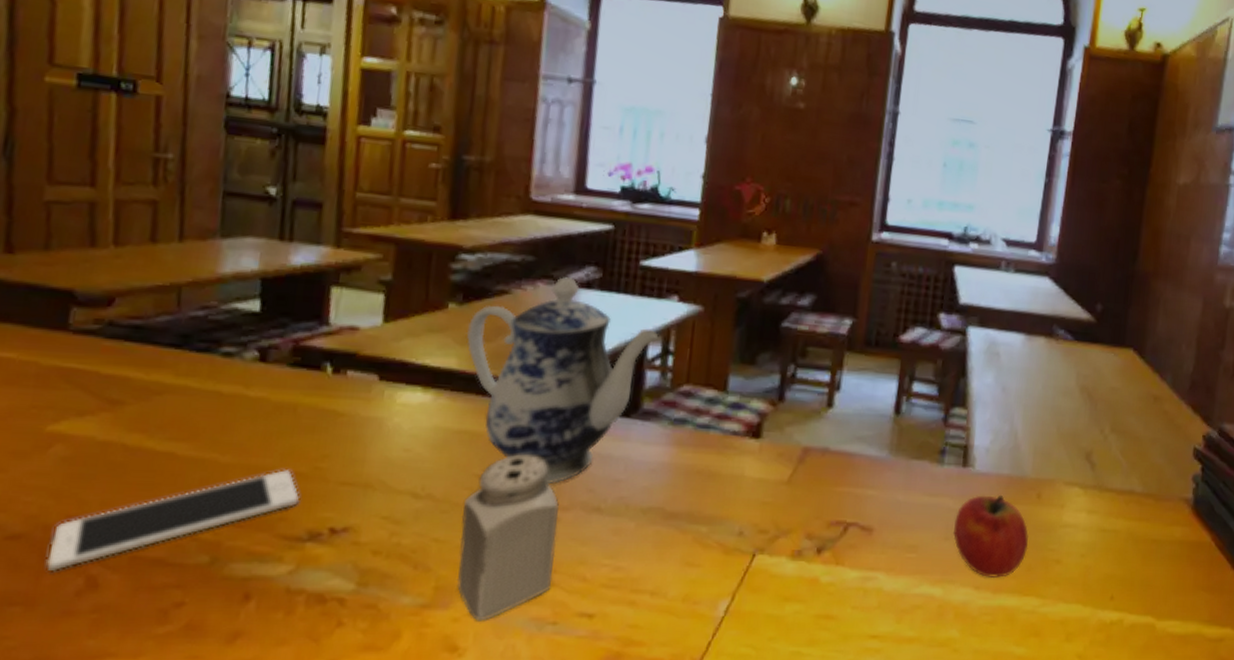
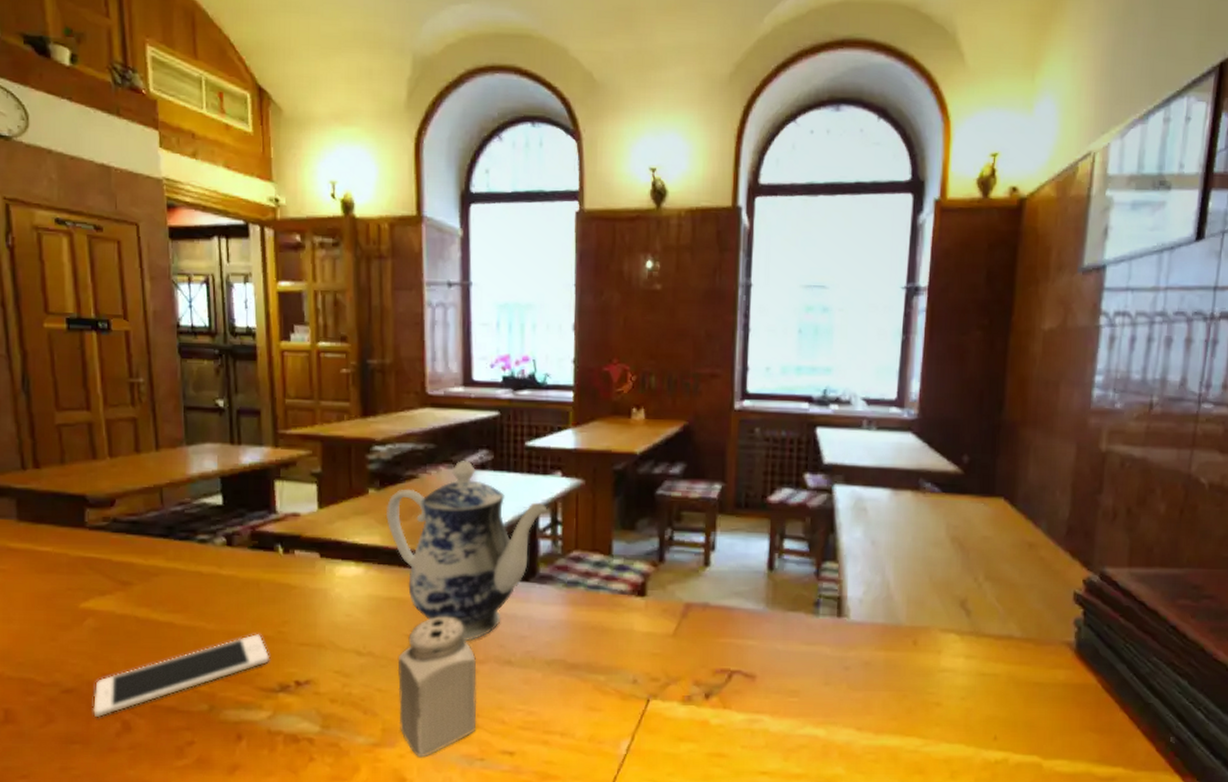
fruit: present [954,494,1028,578] -> none [833,642,907,719]

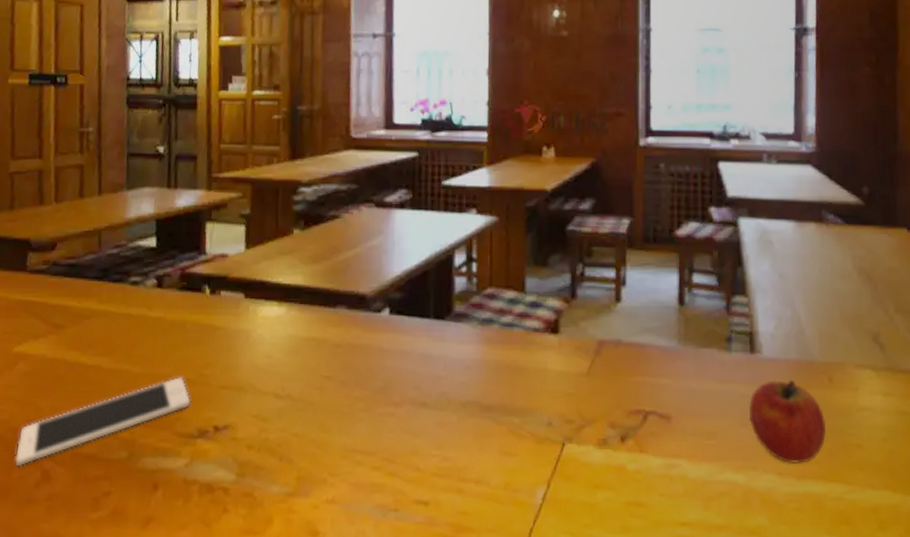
teapot: present [385,461,546,641] -> none [308,200,462,382]
salt shaker: present [397,616,477,758] -> none [314,356,392,508]
fruit: none [833,642,907,719] -> present [749,379,827,463]

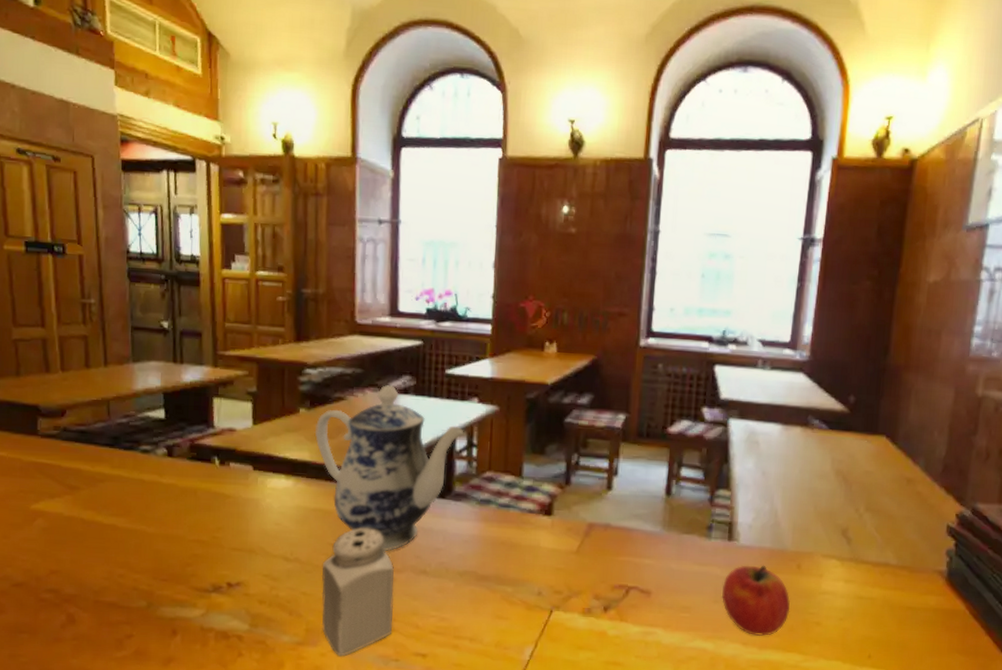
cell phone: present [15,377,191,467] -> none [41,538,205,610]
teapot: none [308,200,462,382] -> present [314,385,463,551]
salt shaker: none [314,356,392,508] -> present [321,527,394,657]

